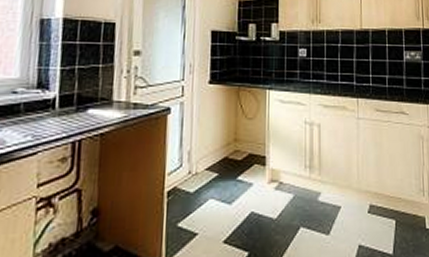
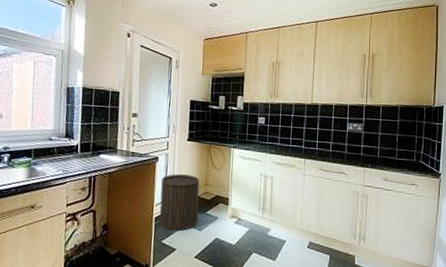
stool: none [173,129,227,207] -> present [159,174,200,231]

